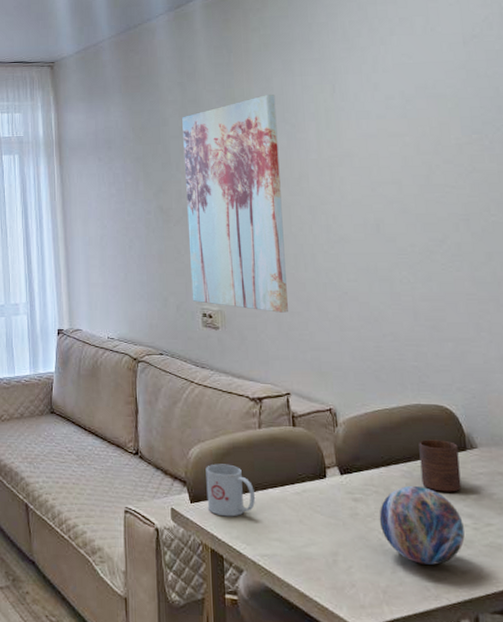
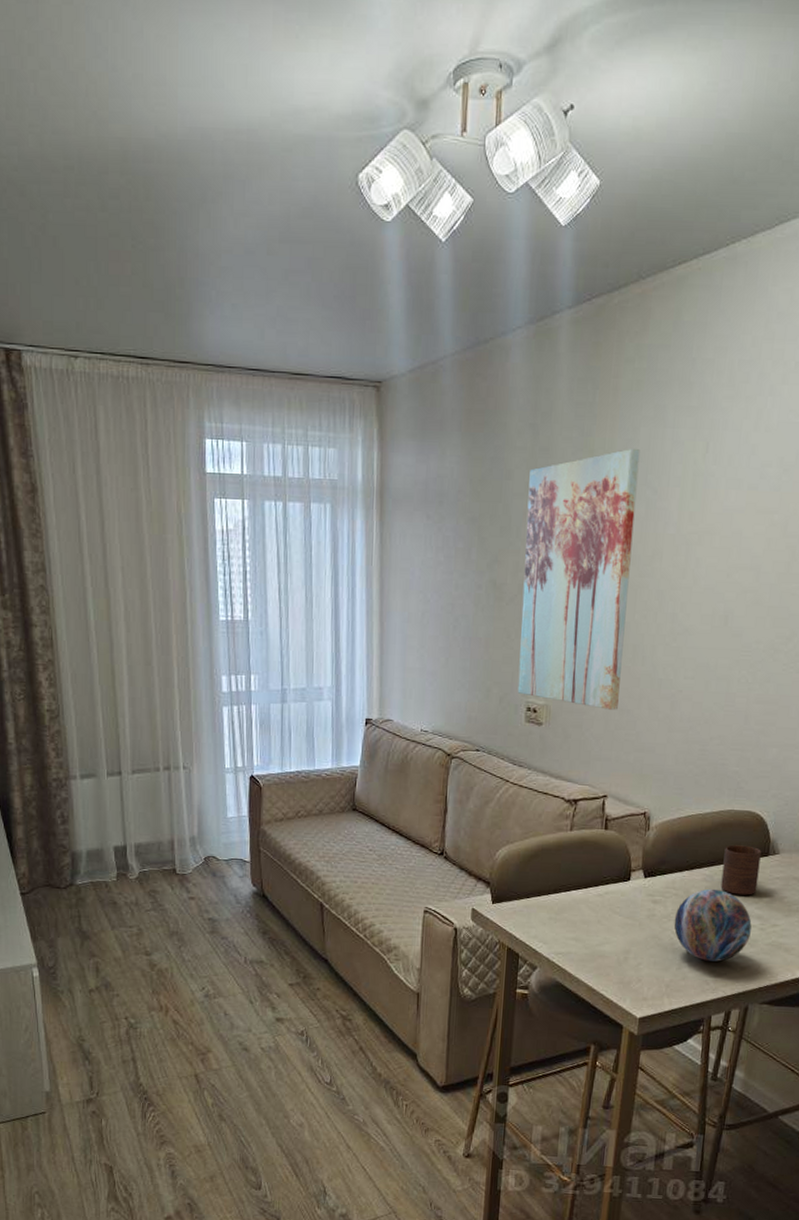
mug: present [206,464,255,517] -> none [508,865,558,917]

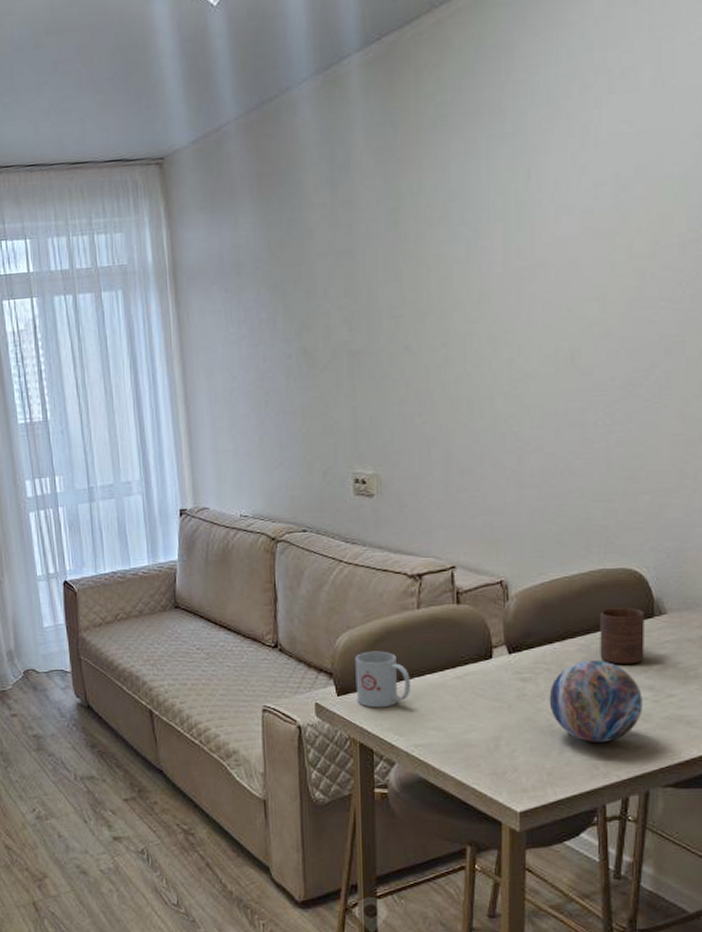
mug: none [508,865,558,917] -> present [355,651,410,708]
wall art: present [517,448,640,710] -> none [332,186,457,472]

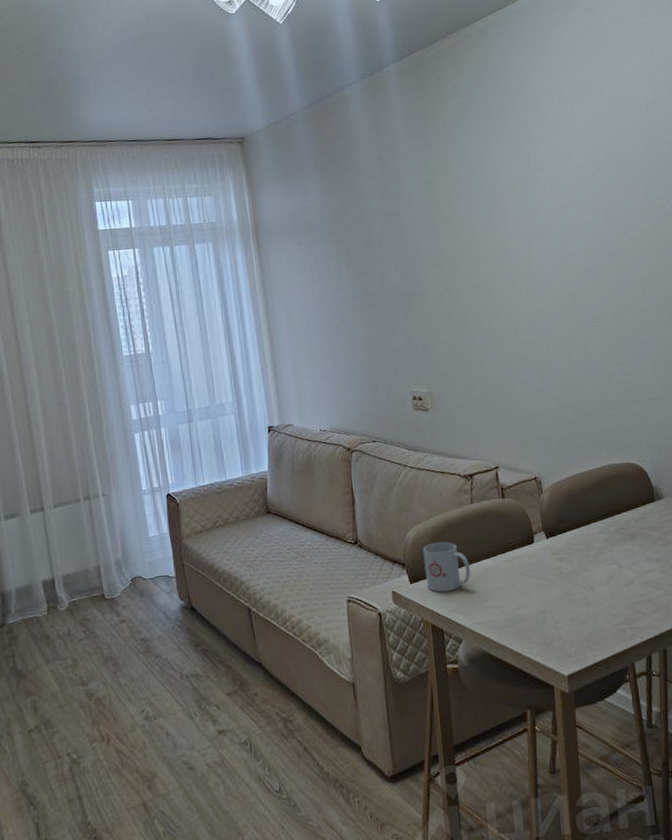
decorative orb: present [549,659,642,742] -> none [581,539,654,610]
cup: present [600,607,644,664] -> none [614,494,651,542]

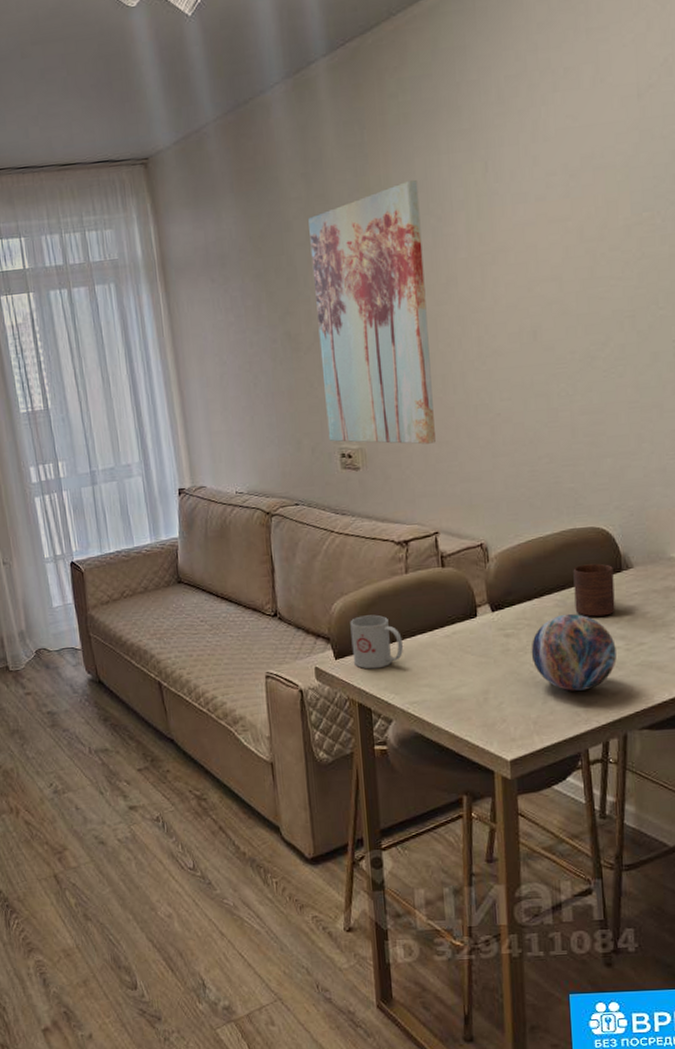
wall art: none [382,166,494,389] -> present [308,179,436,445]
decorative orb: none [581,539,654,610] -> present [531,613,617,691]
cup: none [614,494,651,542] -> present [573,563,615,617]

